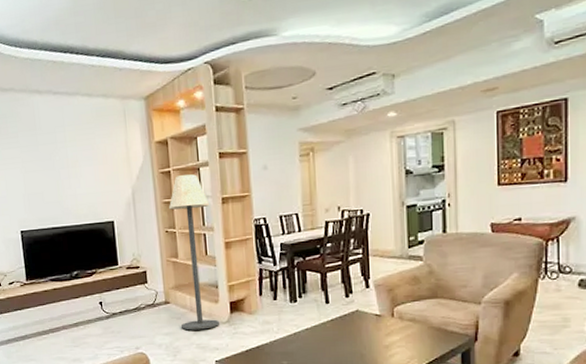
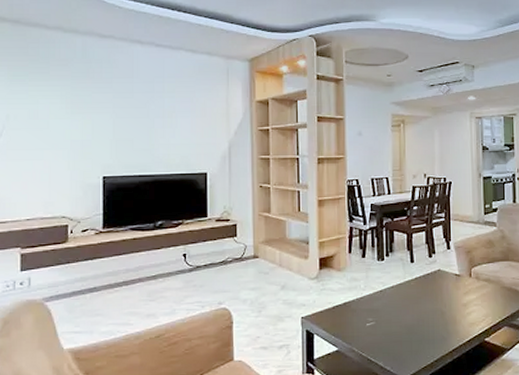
floor lamp: present [169,174,220,331] -> none [265,134,309,286]

